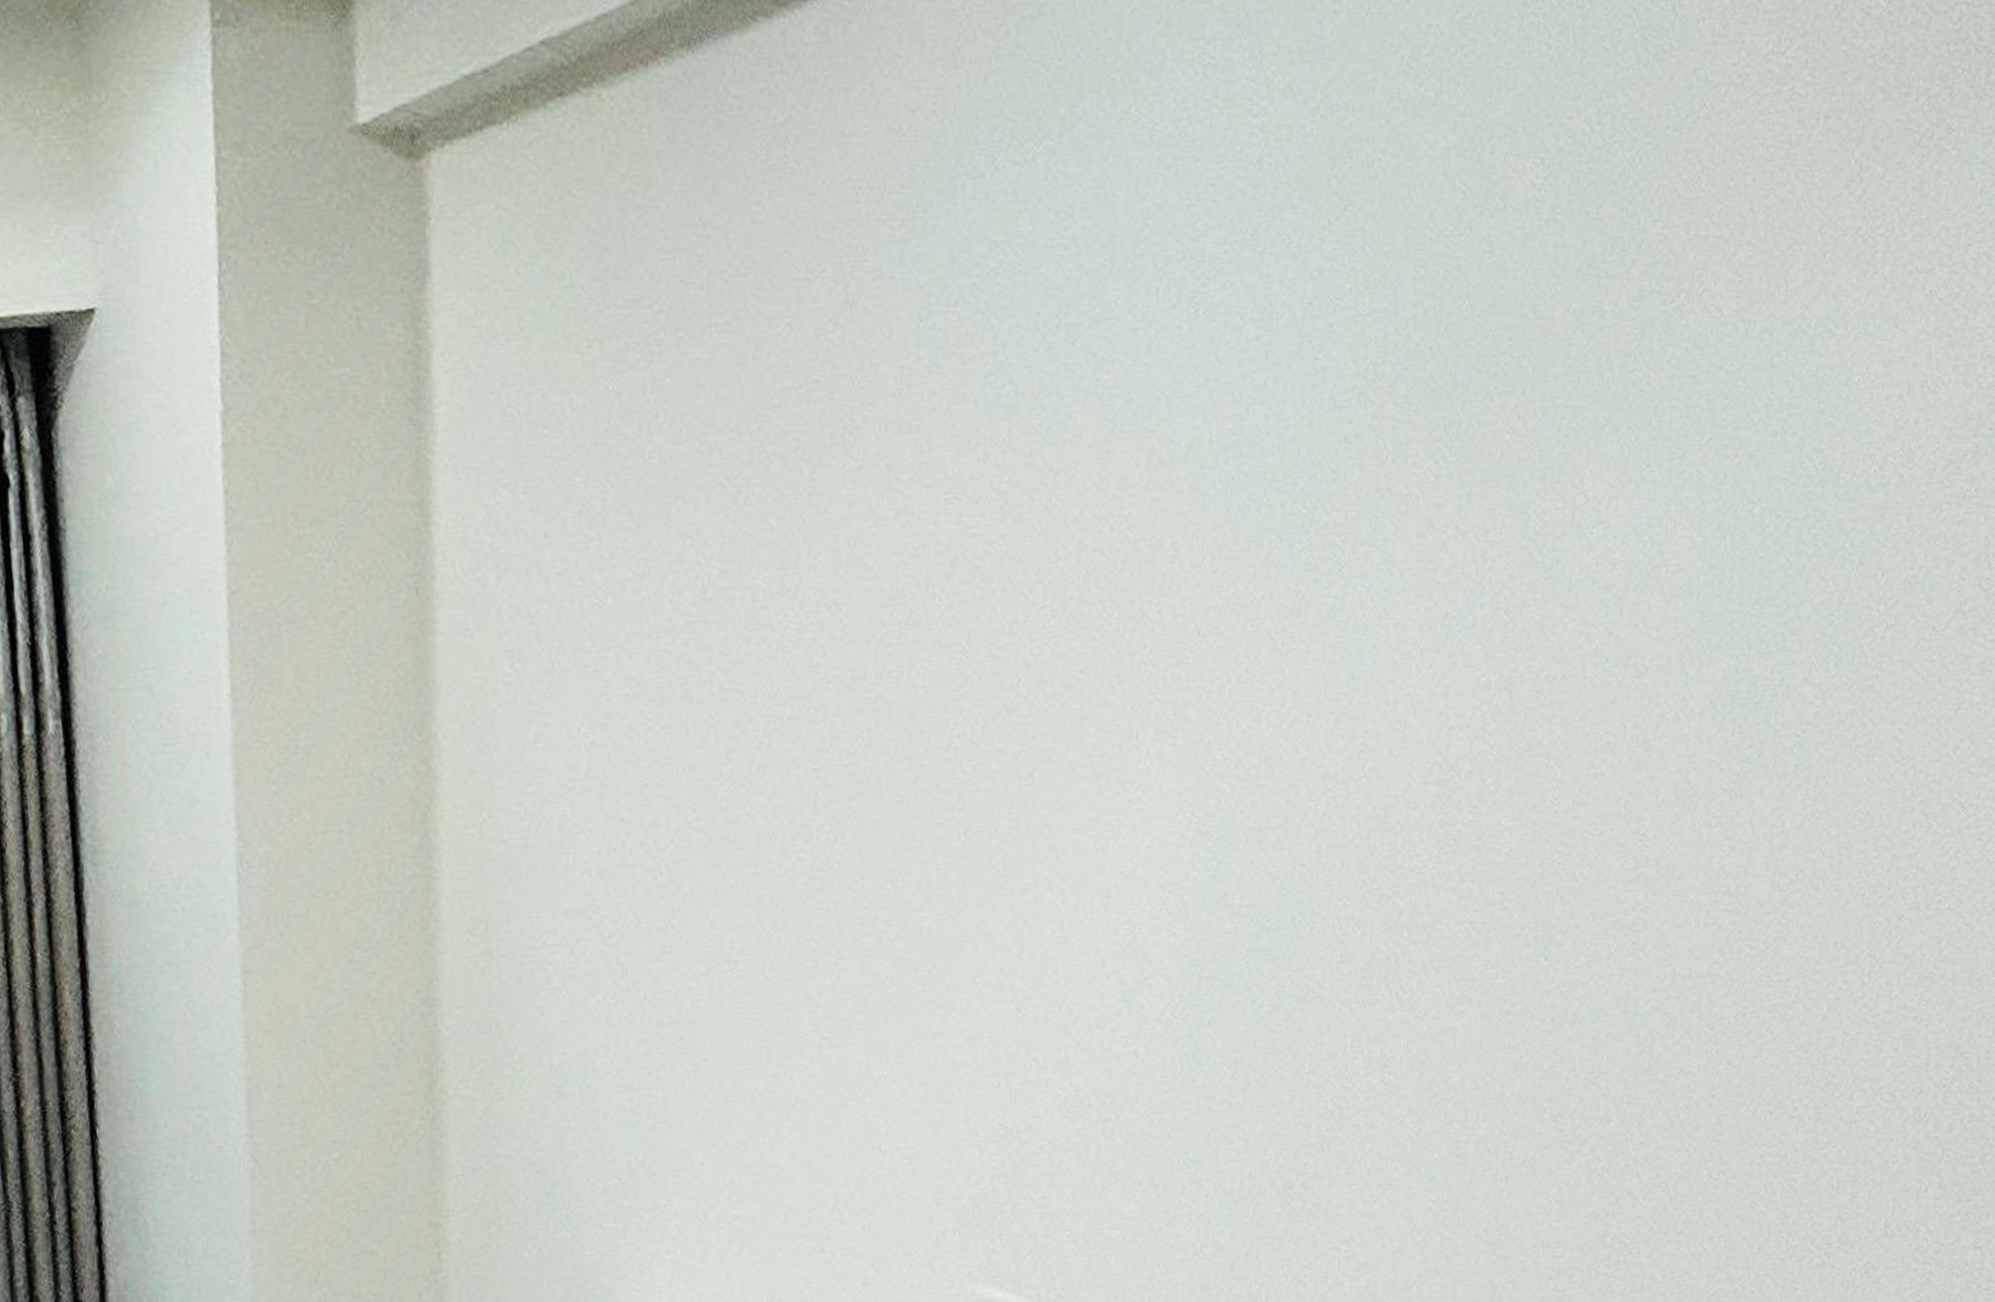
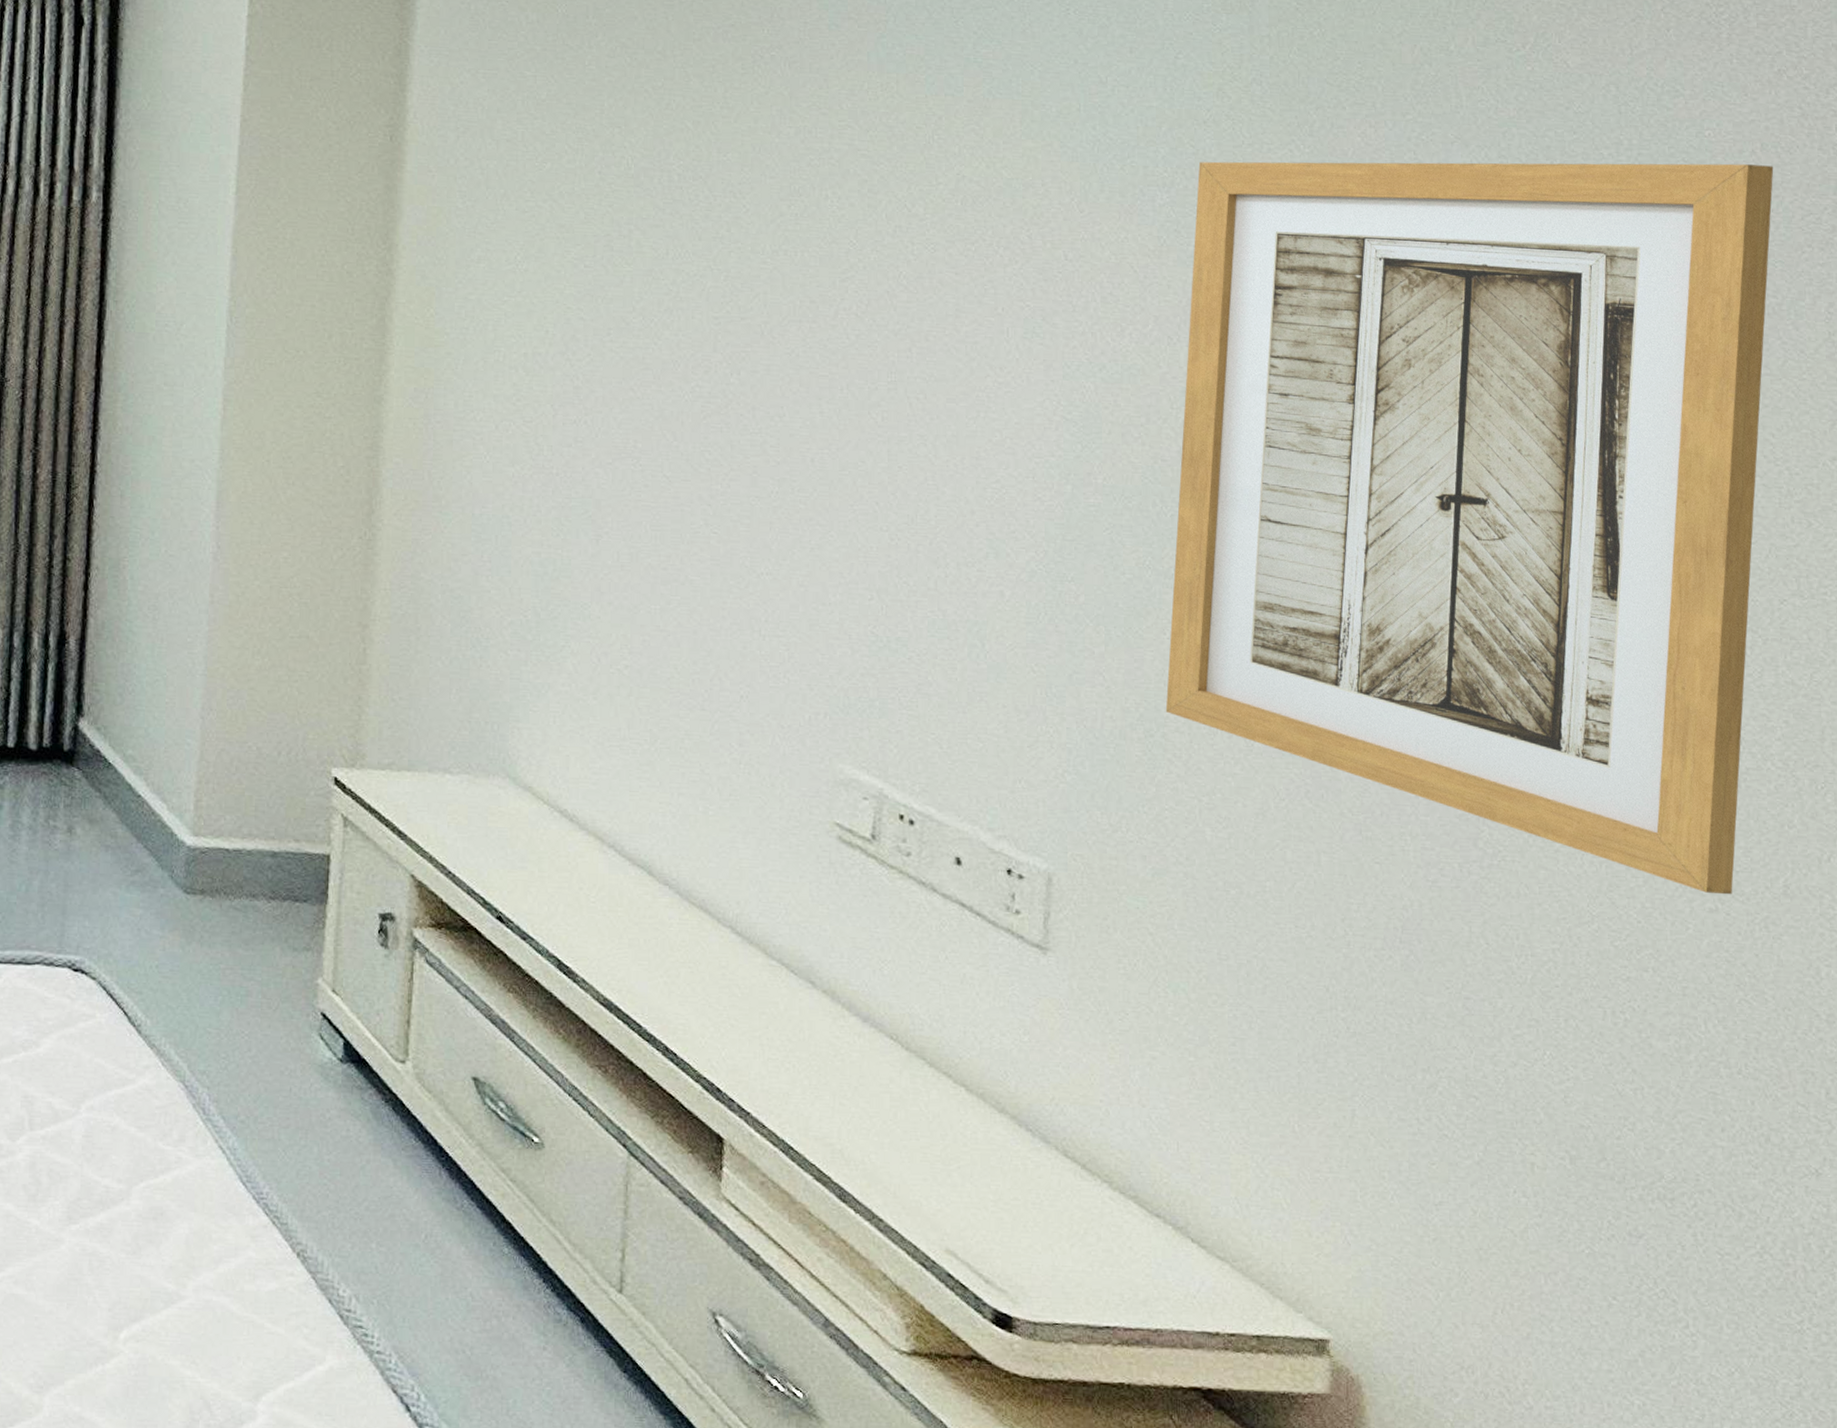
wall art: none [1304,410,1919,1249] -> present [1165,161,1774,895]

